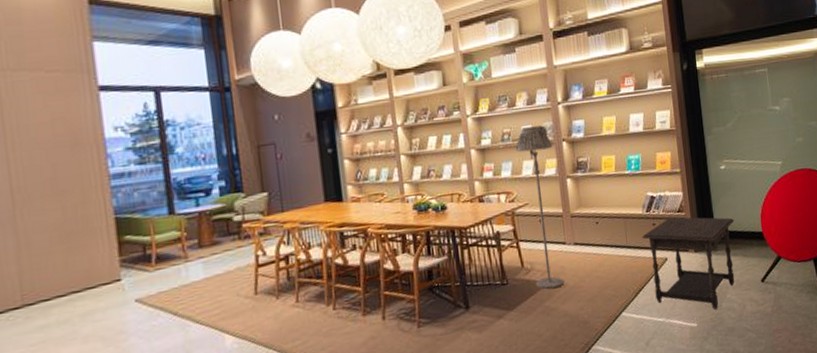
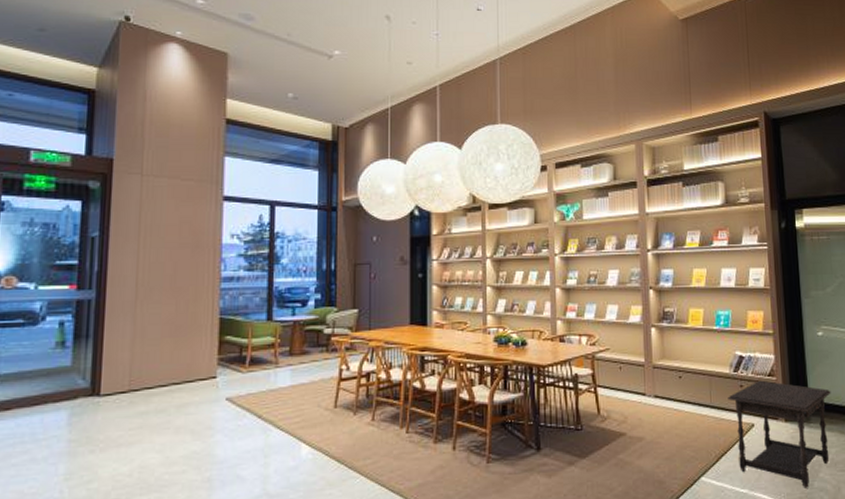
floor lamp: present [515,125,564,289] -> none [601,271,641,441]

